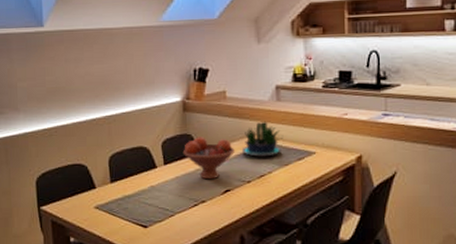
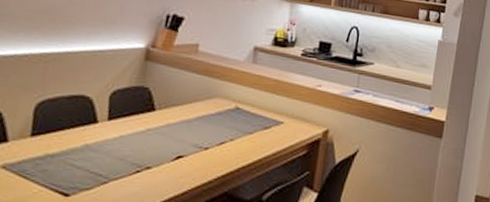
fruit bowl: present [182,137,235,180] -> none [134,91,197,143]
potted plant: present [241,121,284,157] -> none [204,82,254,122]

